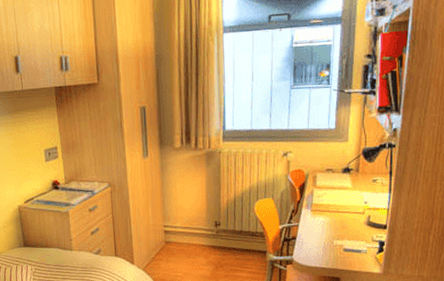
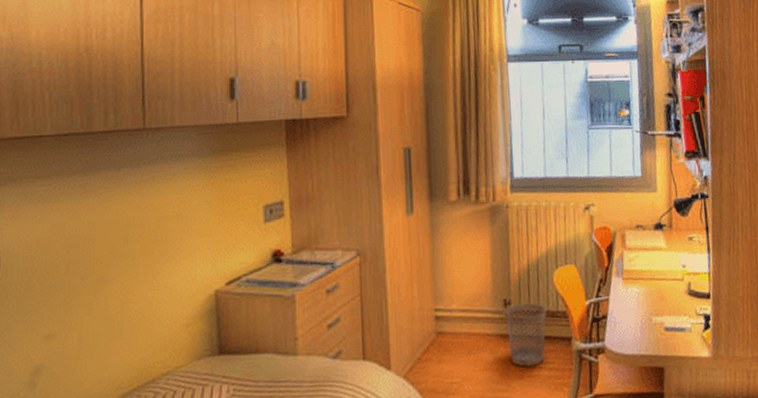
wastebasket: none [216,225,248,270] -> present [506,303,547,367]

